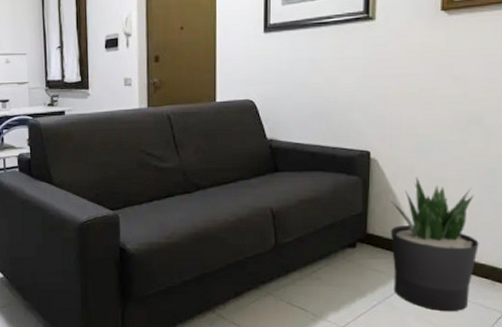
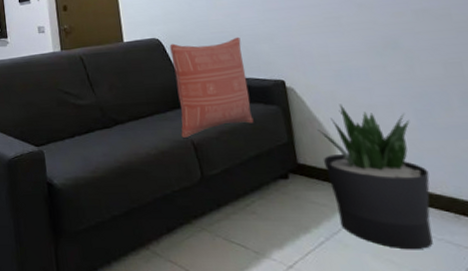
pillow: none [262,103,335,205] -> present [169,37,254,138]

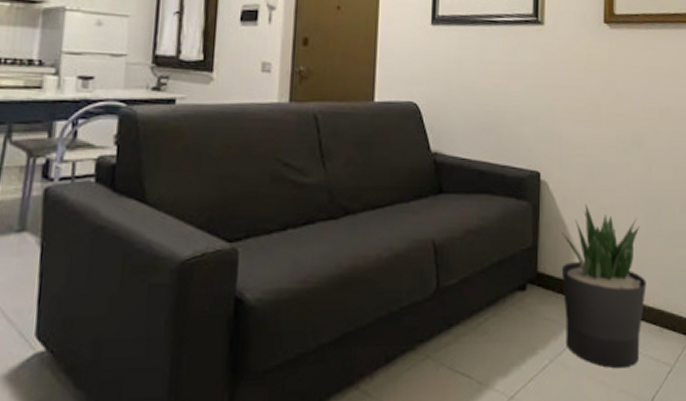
pillow: present [169,37,254,138] -> none [422,112,505,236]

